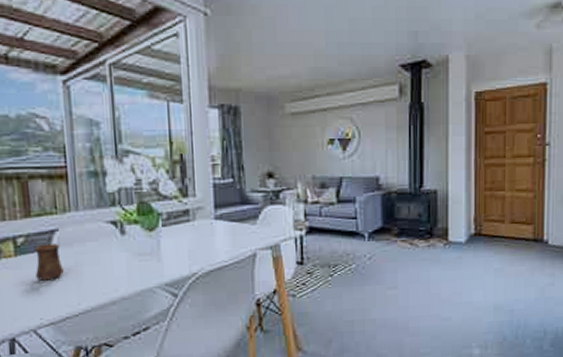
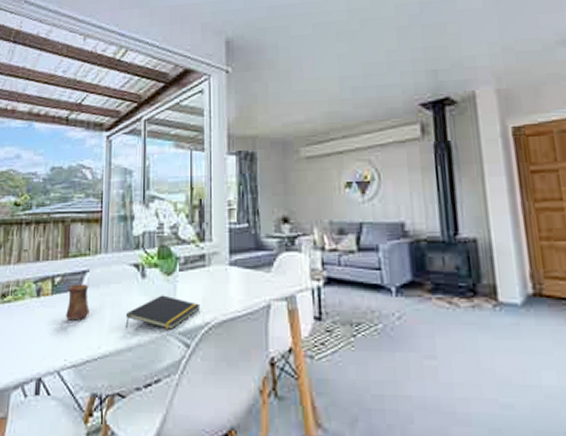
notepad: none [106,250,187,285] -> present [125,295,201,330]

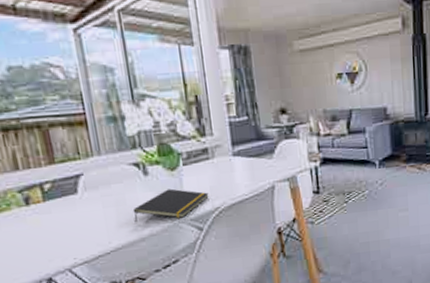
cup: present [66,284,90,321] -> none [62,187,93,223]

